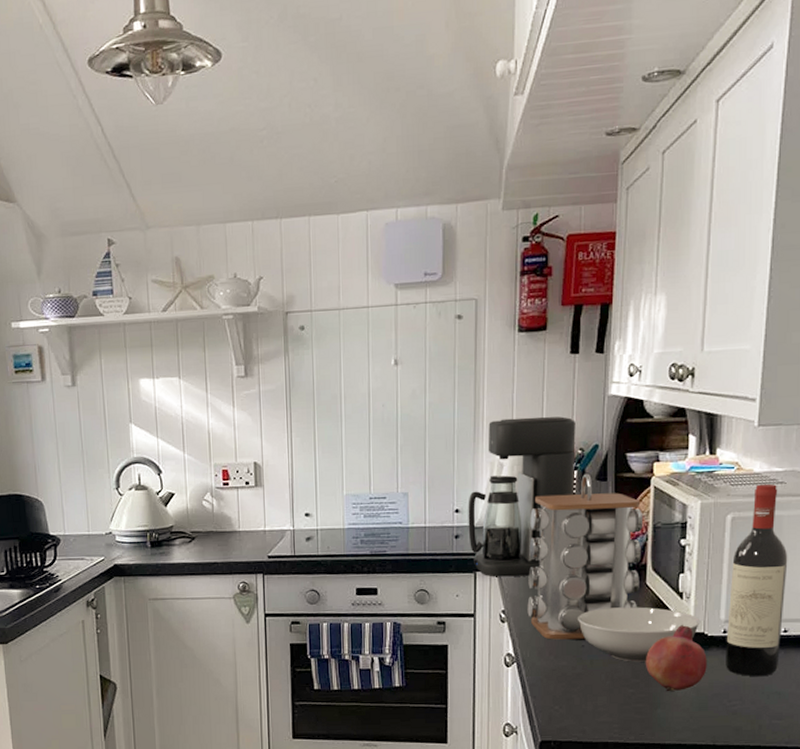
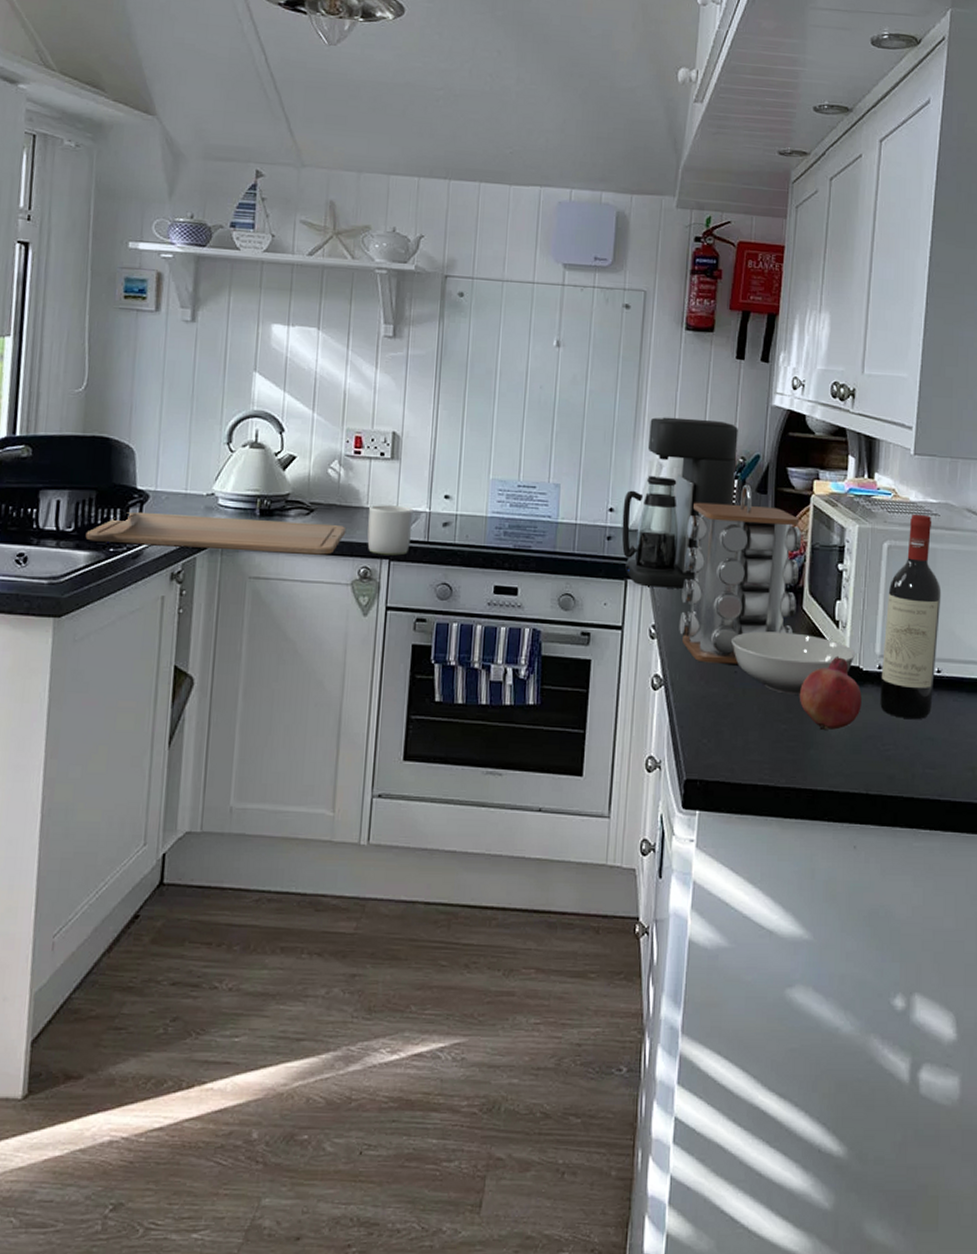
chopping board: none [16,548,224,581] -> present [85,512,347,555]
mug: none [240,526,280,571] -> present [367,505,414,556]

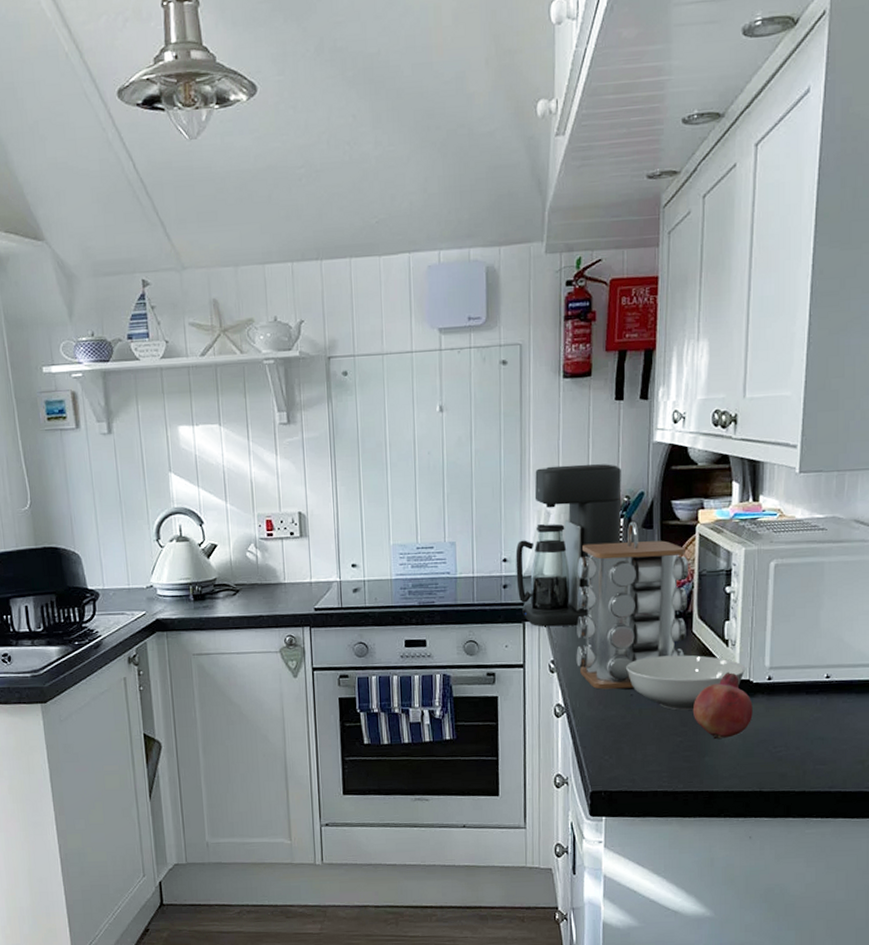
chopping board: present [85,512,347,555] -> none [53,601,270,638]
mug: present [367,505,414,556] -> none [286,578,327,624]
wine bottle: present [880,513,942,720] -> none [771,530,830,723]

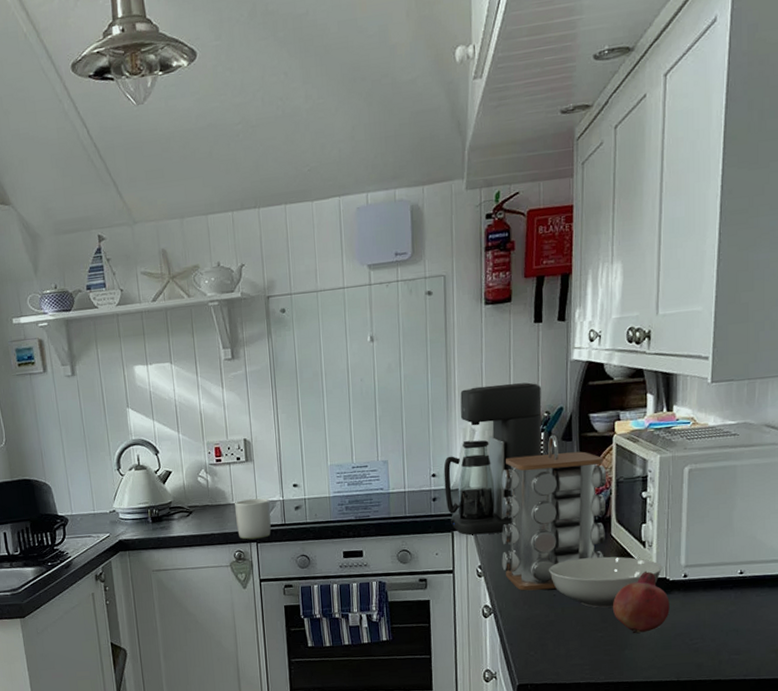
mug: none [286,578,327,624] -> present [234,498,271,540]

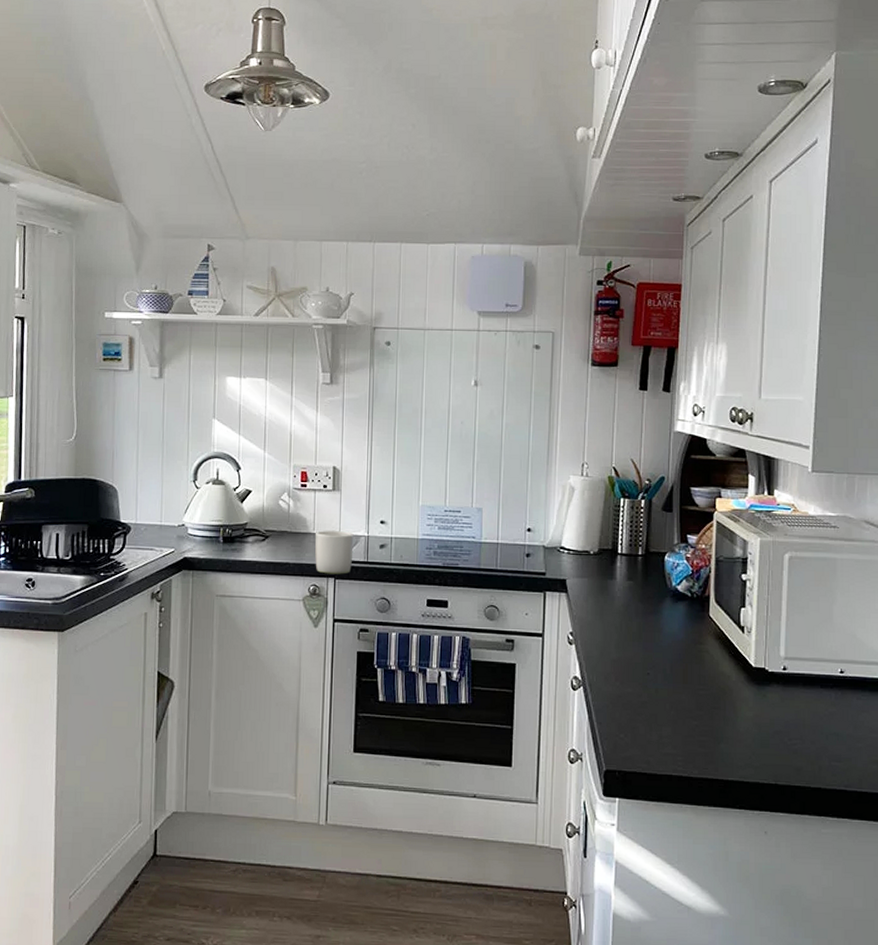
coffee maker: present [443,382,542,536] -> none [539,445,643,599]
spice rack: present [501,435,607,591] -> none [595,503,707,668]
bowl: present [549,556,663,608] -> none [644,637,761,694]
fruit: present [613,570,670,634] -> none [709,658,768,727]

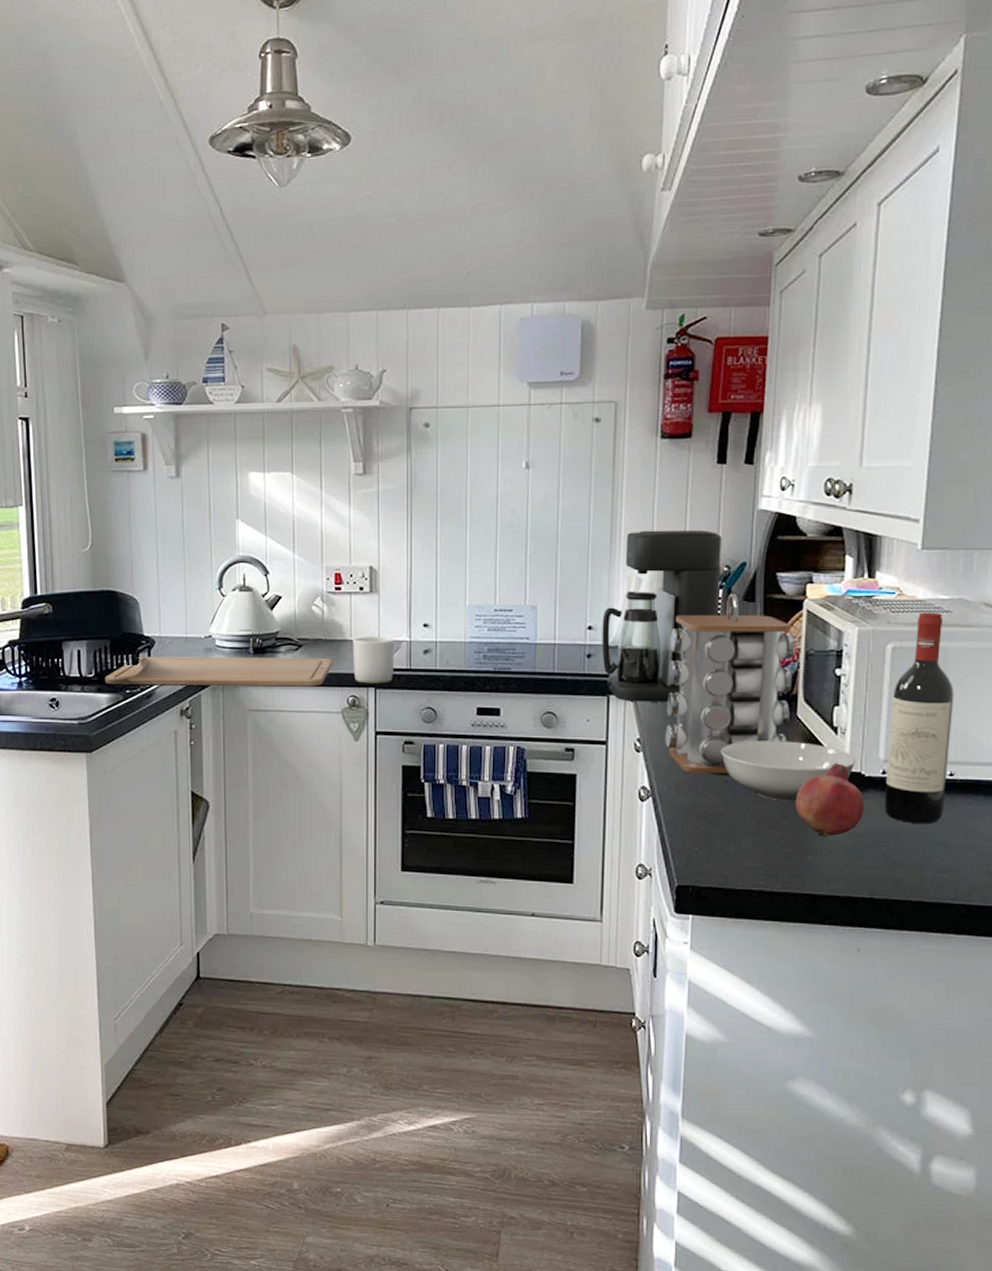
chopping board: none [80,542,297,575] -> present [105,656,333,687]
coffee maker: none [539,445,643,599] -> present [602,529,721,702]
spice rack: none [595,503,707,668] -> present [665,593,795,775]
bowl: none [644,637,761,694] -> present [721,741,857,802]
fruit: none [709,658,768,727] -> present [796,762,864,837]
wine bottle: none [786,526,842,717] -> present [885,612,955,824]

